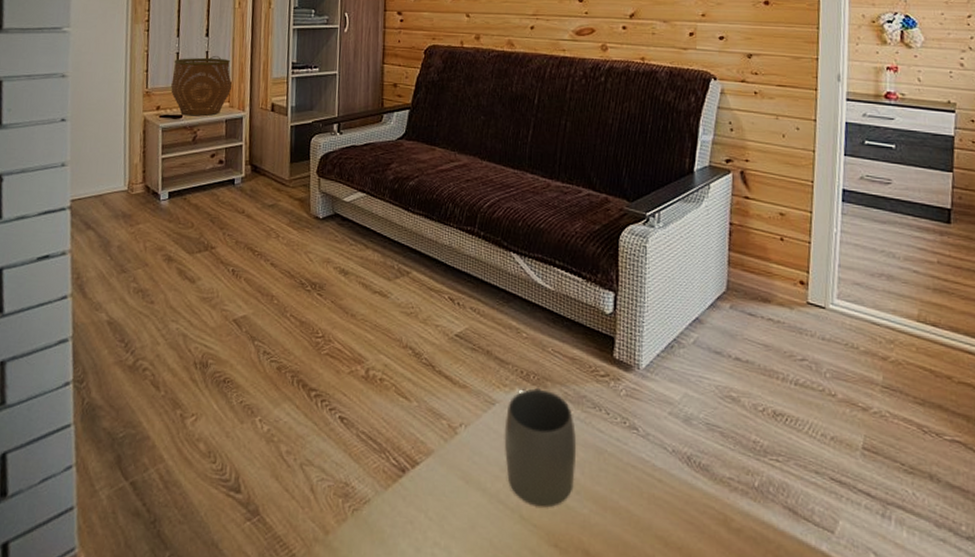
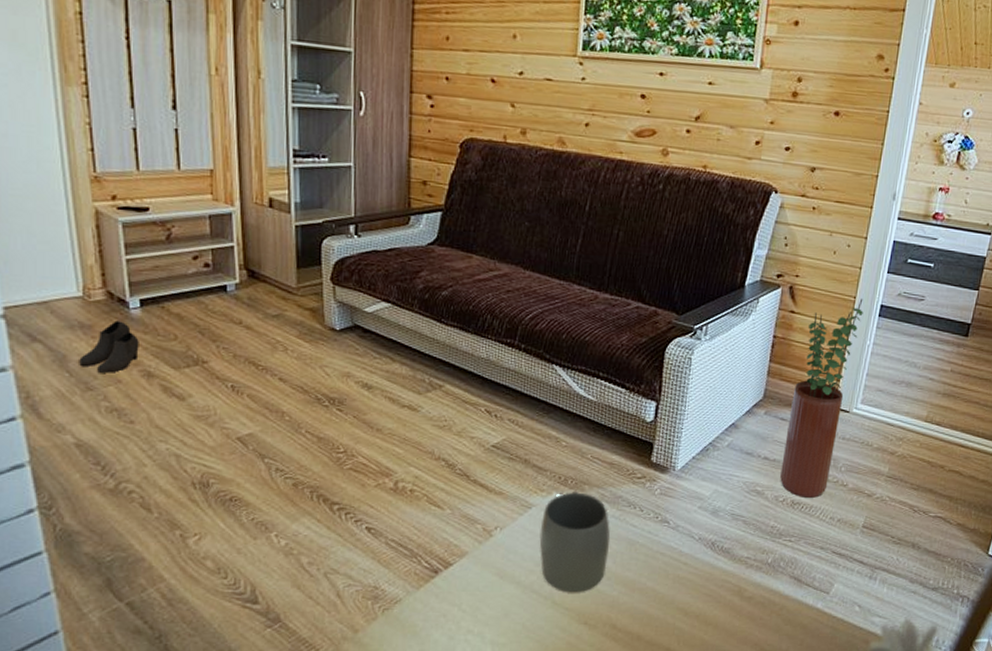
shoe: none [118,211,165,257] -> present [79,320,139,373]
basket: present [171,55,232,117] -> none [129,134,215,210]
vase: none [756,183,824,409] -> present [780,299,863,498]

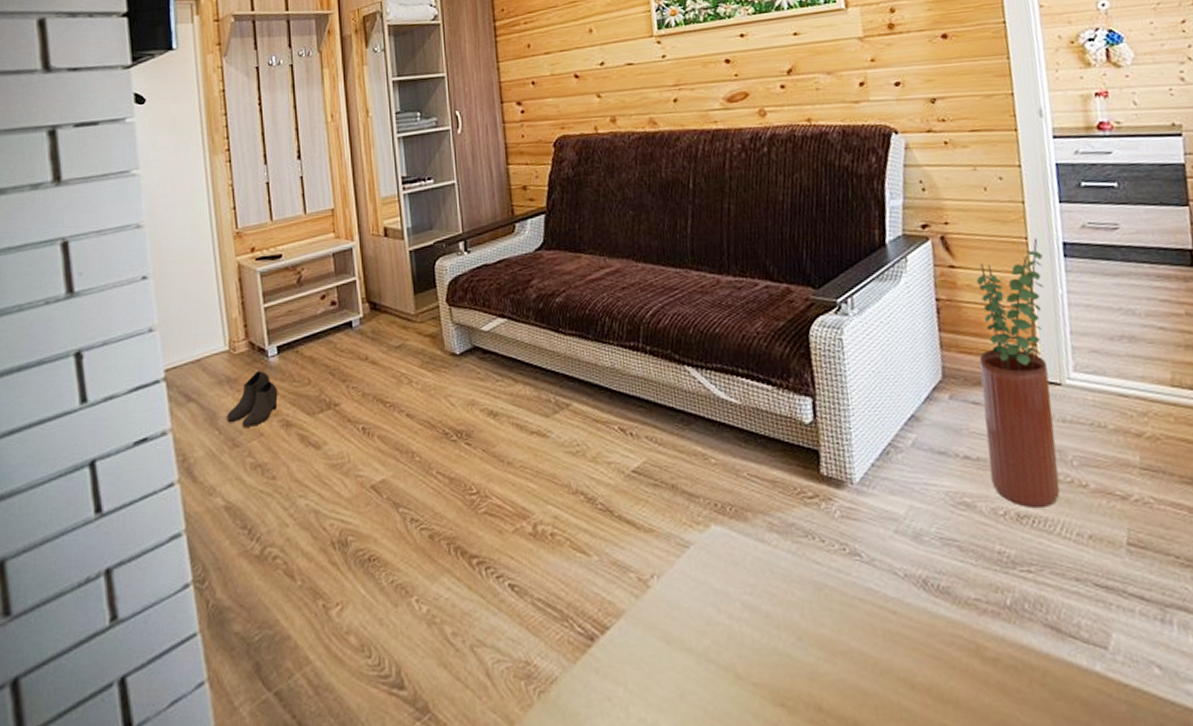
mug: present [539,491,611,592] -> none [703,520,795,660]

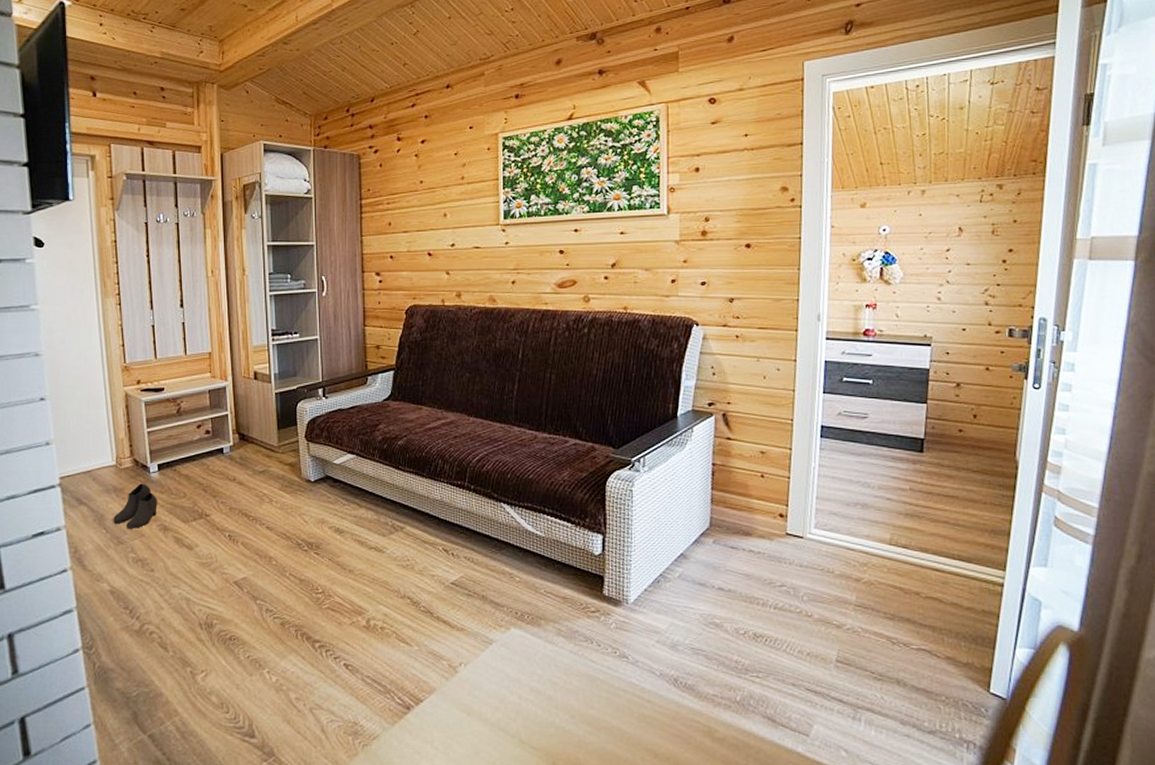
vase: present [977,239,1061,508] -> none [737,421,803,630]

